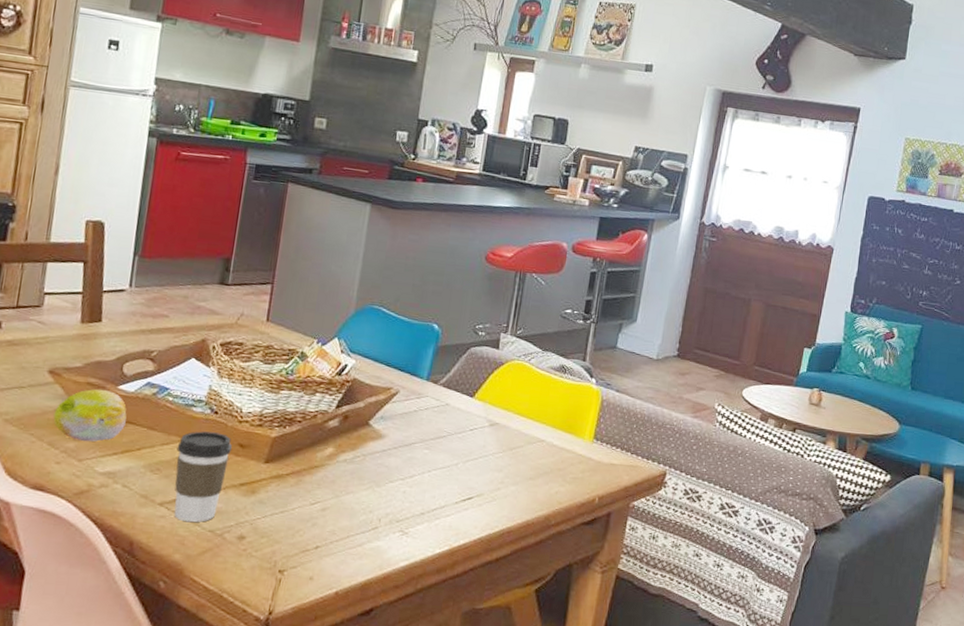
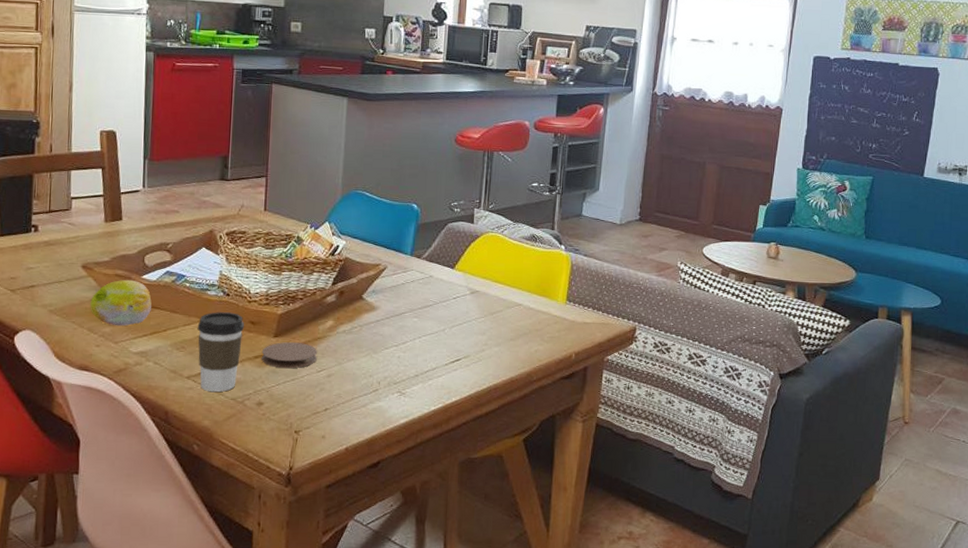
coaster: none [247,469,313,500] -> present [261,341,317,369]

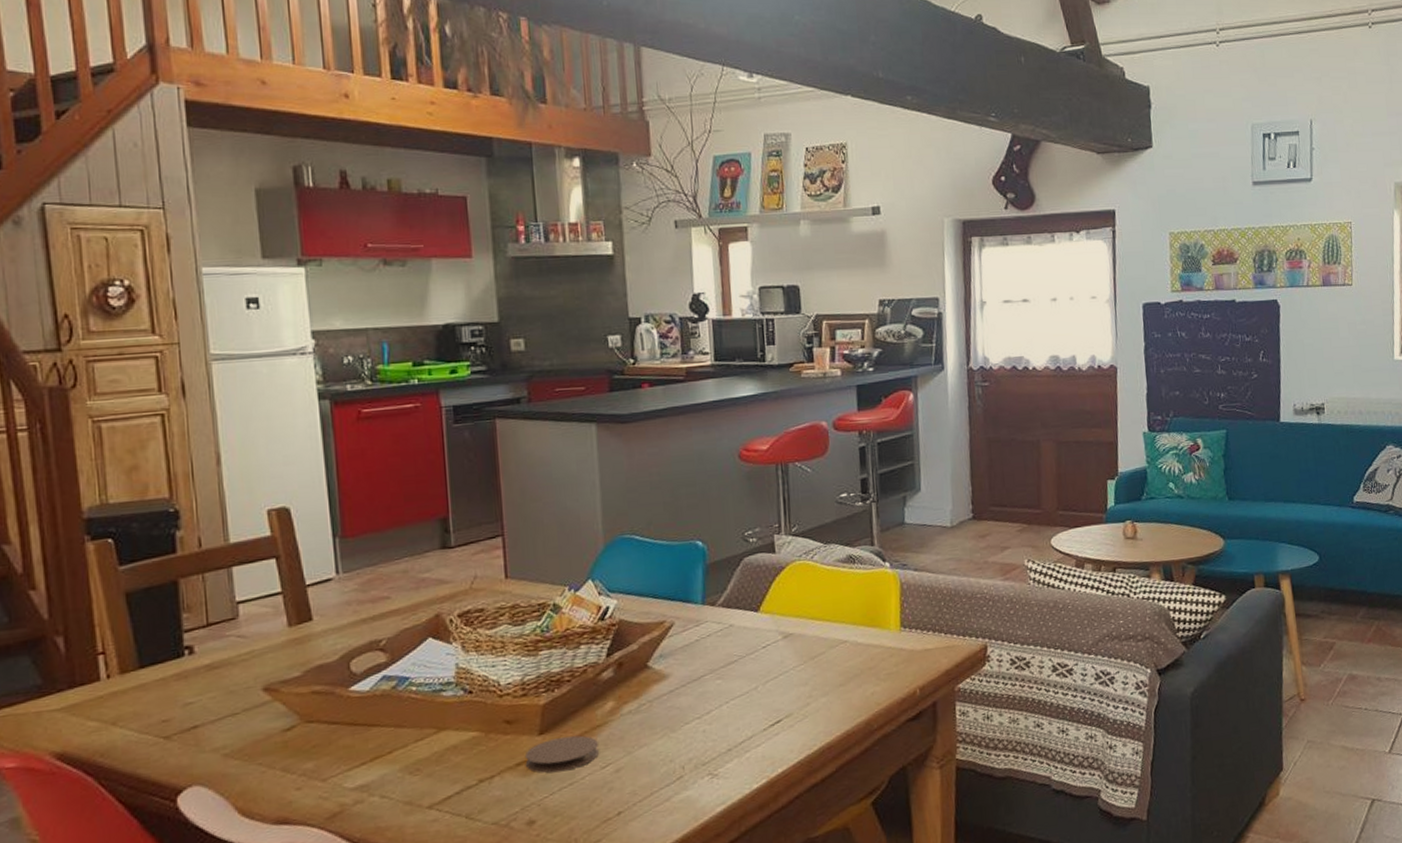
fruit: present [90,279,152,326] -> none [280,695,368,759]
coffee cup: present [197,312,244,393] -> none [434,713,497,820]

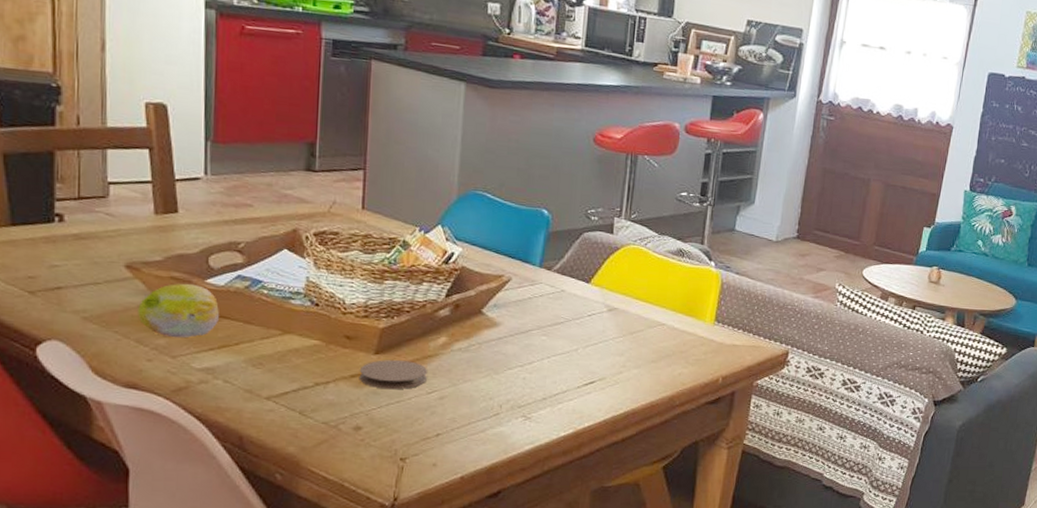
fruit: none [280,695,368,759] -> present [138,283,219,338]

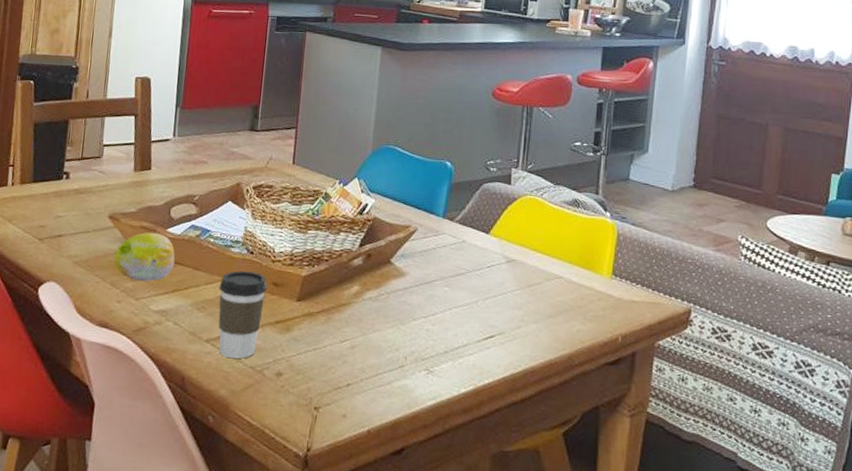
coffee cup: none [278,324,338,415] -> present [218,270,267,359]
coaster: present [359,359,427,390] -> none [282,307,341,337]

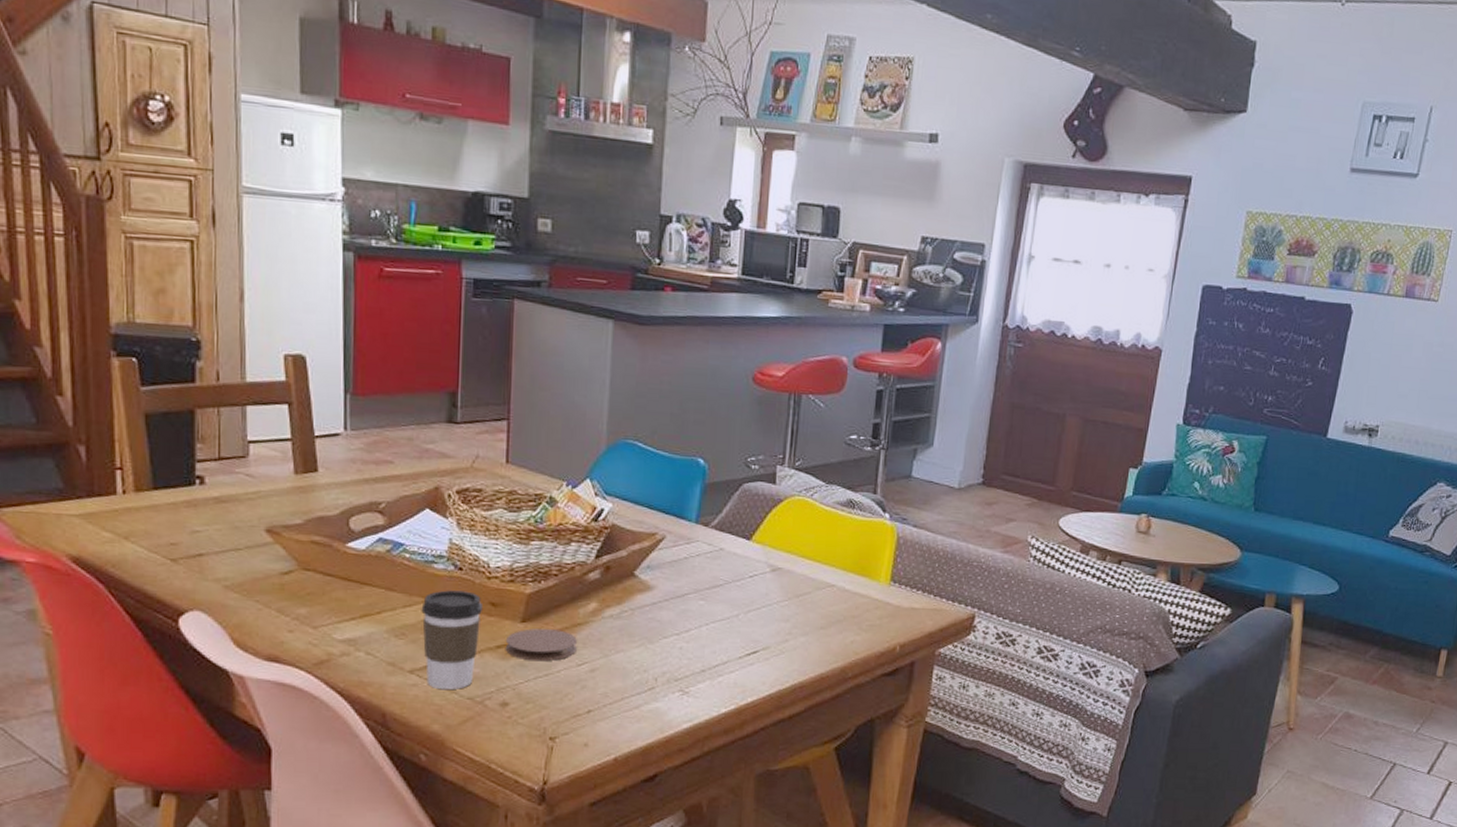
fruit: present [114,232,175,282] -> none [278,547,360,607]
coaster: none [282,307,341,337] -> present [505,628,577,662]

